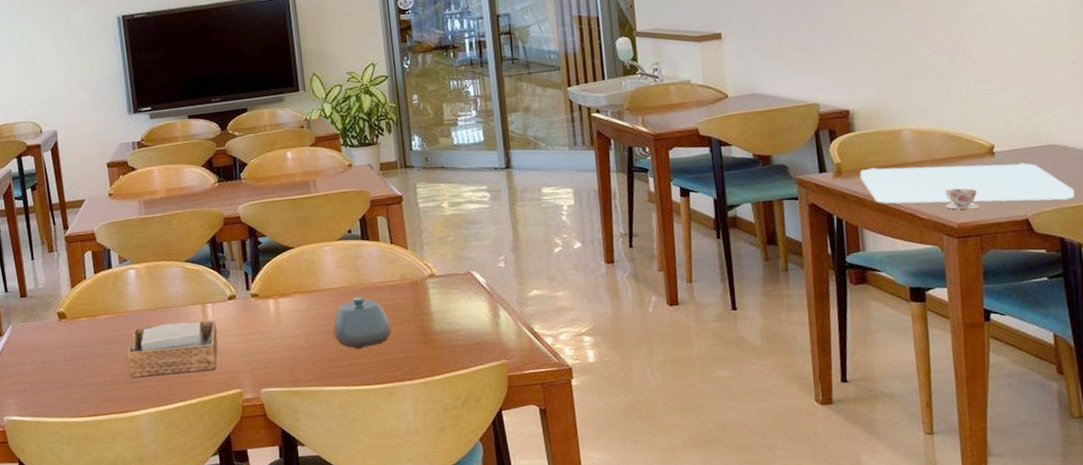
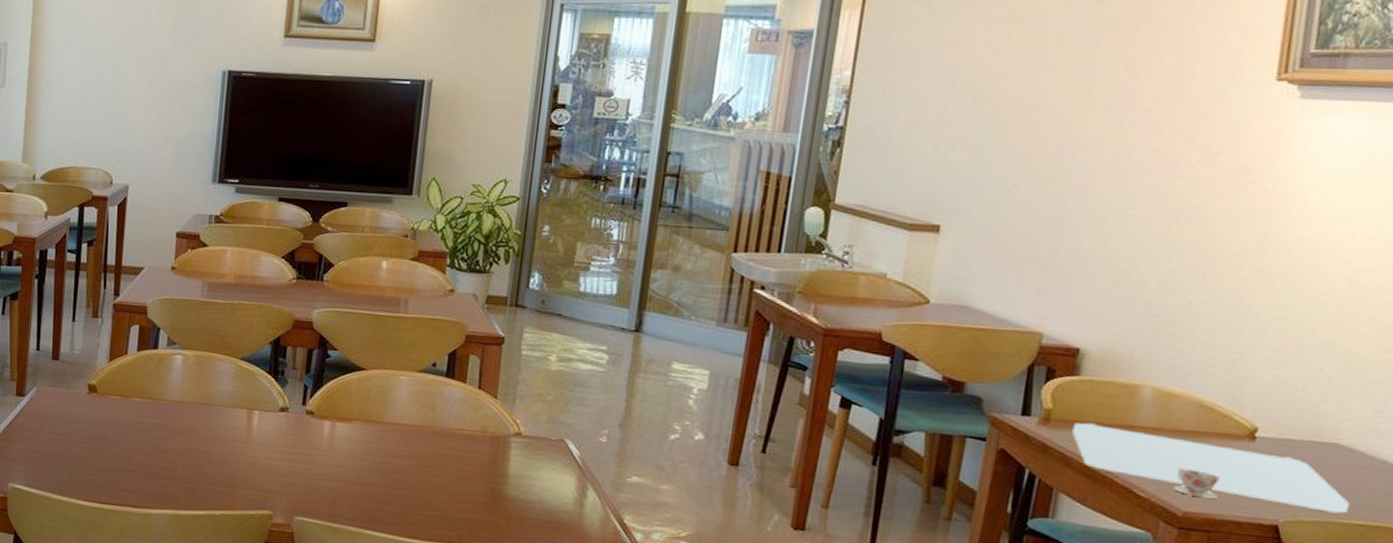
napkin holder: present [126,320,218,377] -> none [152,419,260,485]
sugar bowl: present [332,296,392,349] -> none [389,438,458,498]

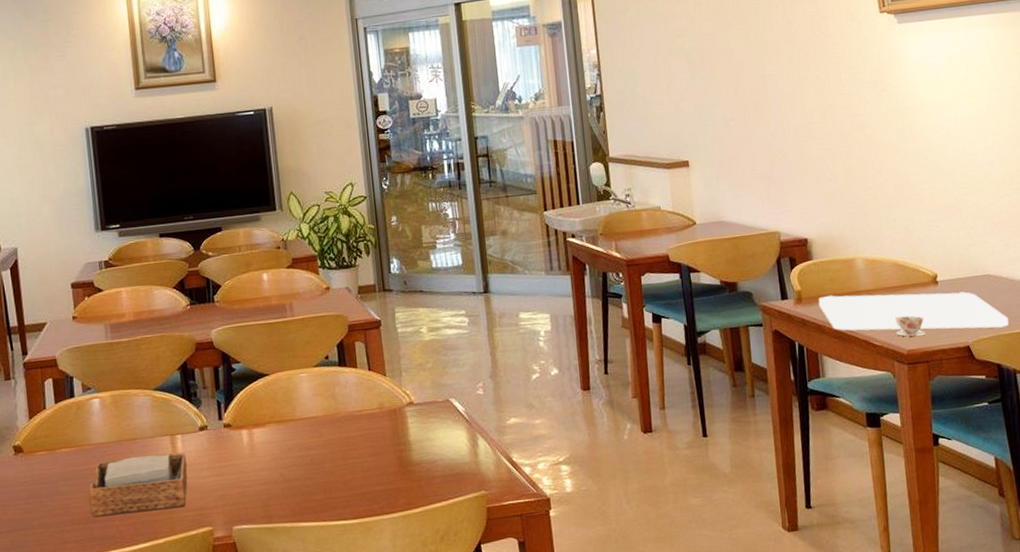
napkin holder: none [152,419,260,485] -> present [89,452,188,516]

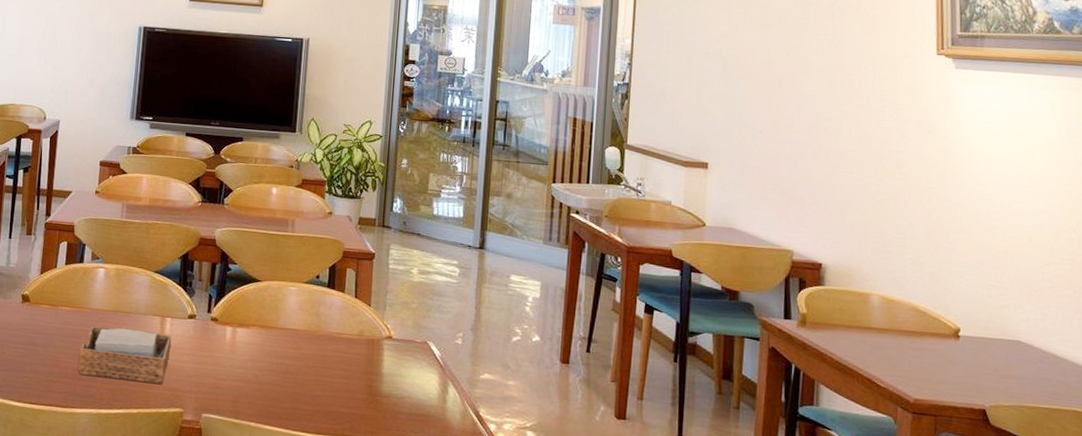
placemat: present [818,291,1009,331] -> none [823,324,1034,399]
teacup: present [895,315,927,337] -> none [904,361,939,388]

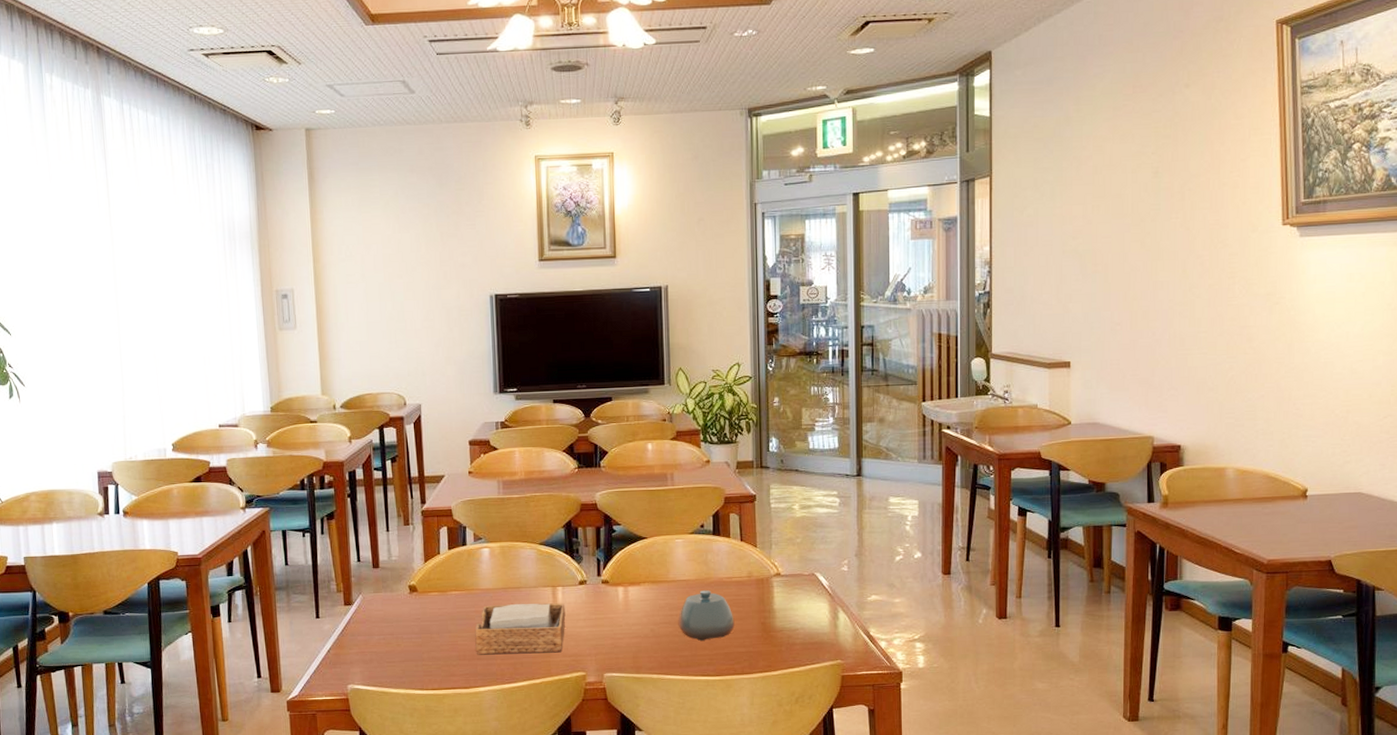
sugar bowl: none [282,342,341,395] -> present [678,589,735,641]

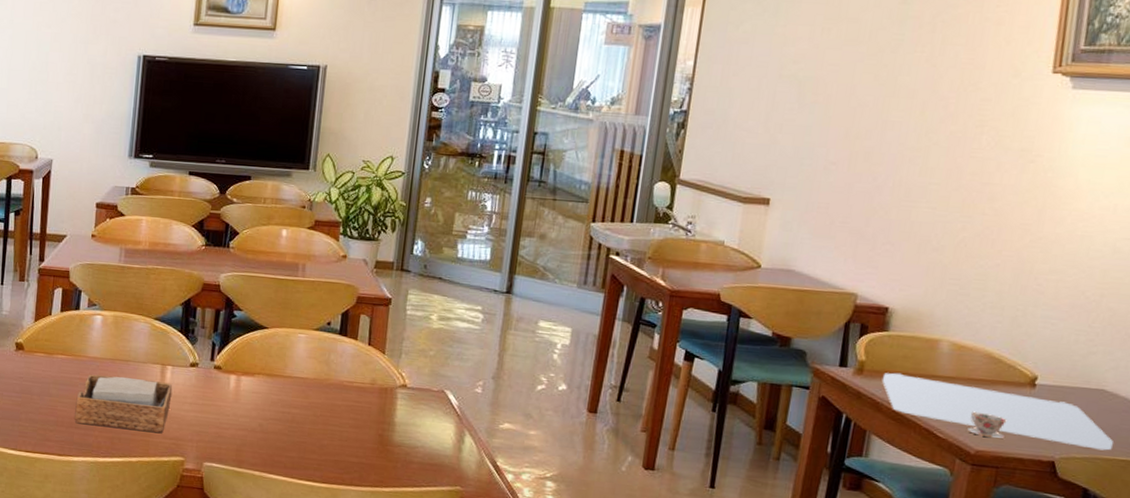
sugar bowl: present [678,589,735,641] -> none [288,390,350,444]
placemat: none [1184,501,1374,545] -> present [882,372,1113,451]
teacup: none [1259,526,1290,548] -> present [967,411,1007,439]

